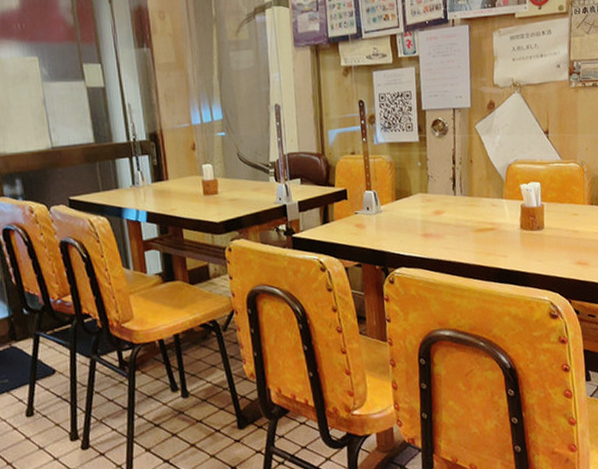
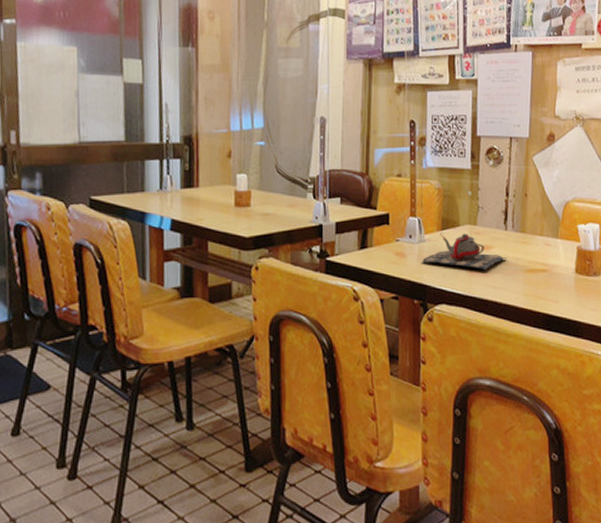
teapot: none [379,201,457,234] -> present [421,232,507,271]

